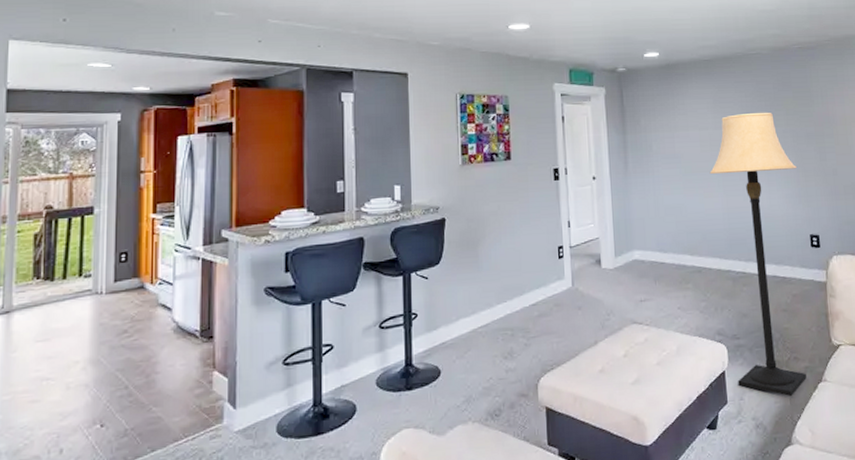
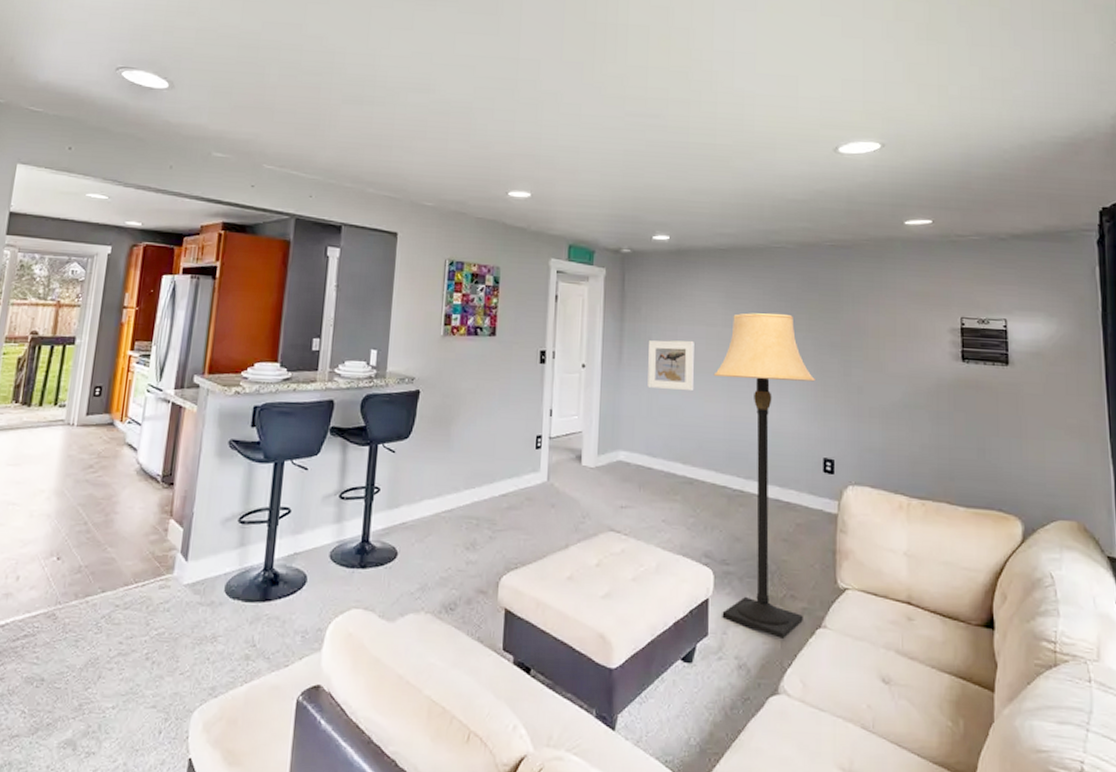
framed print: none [650,144,694,191] -> present [647,340,695,392]

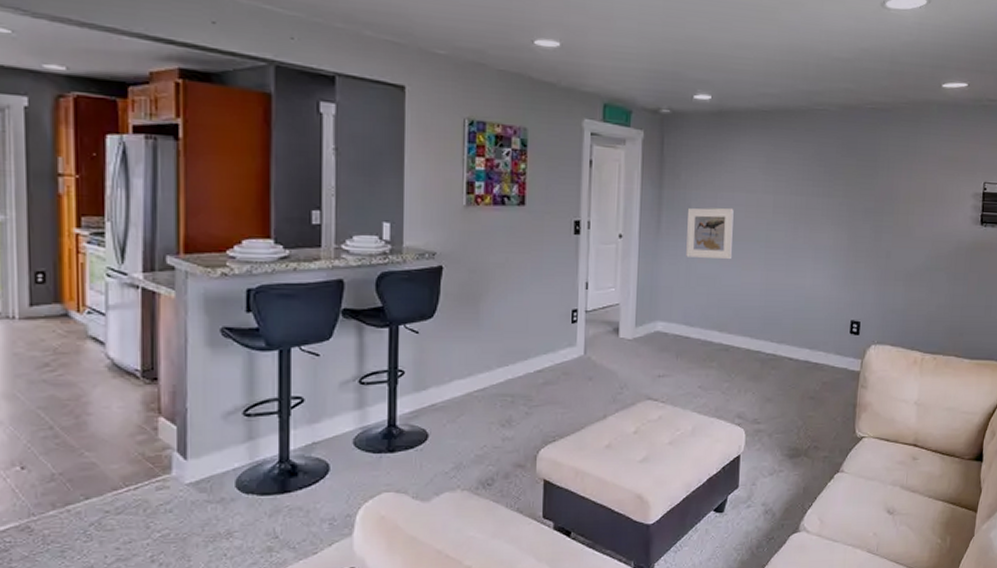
lamp: present [713,313,815,640] -> none [751,178,848,486]

